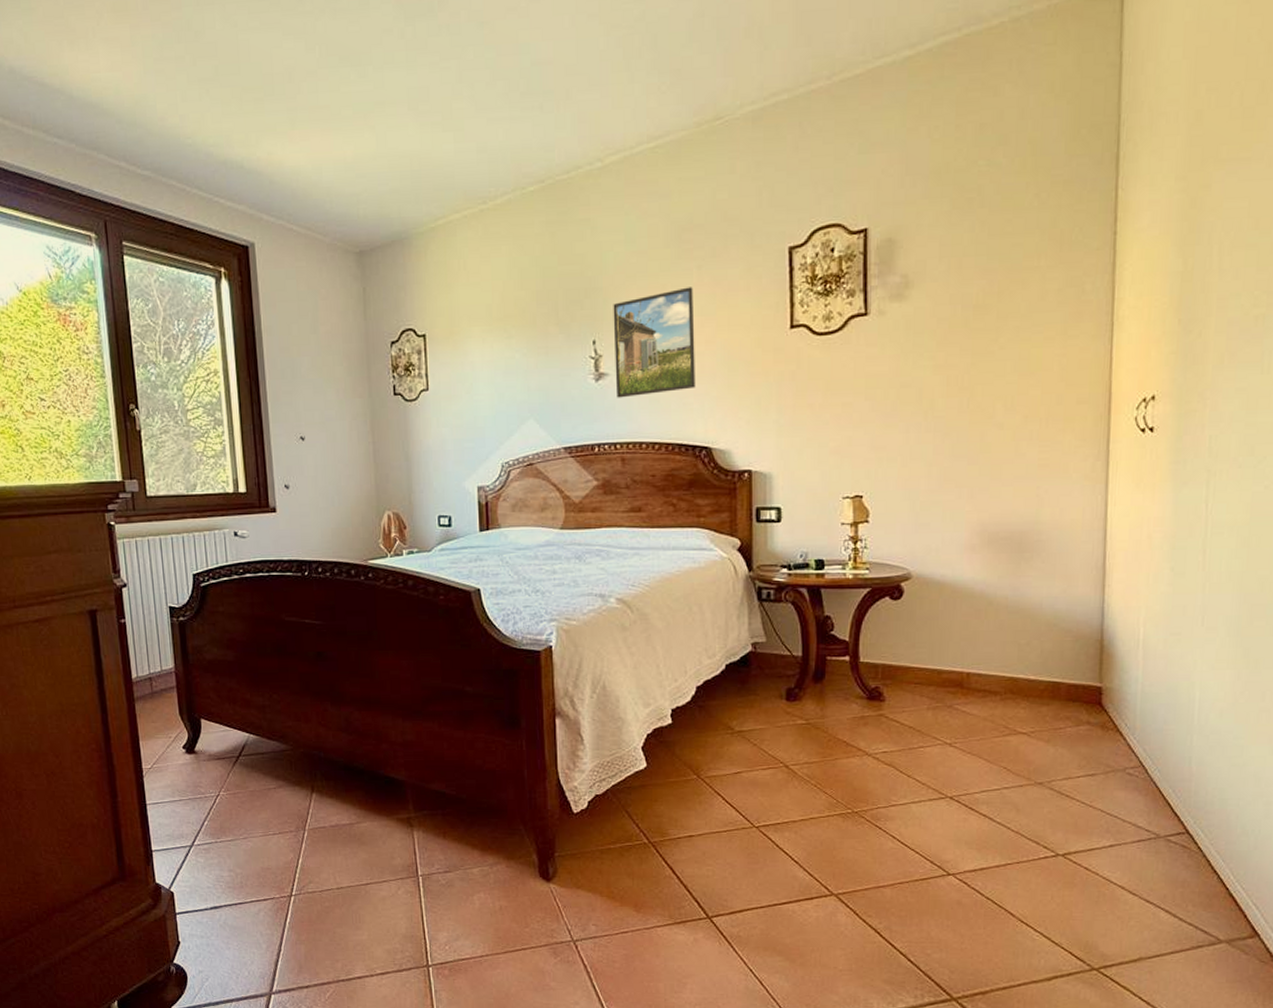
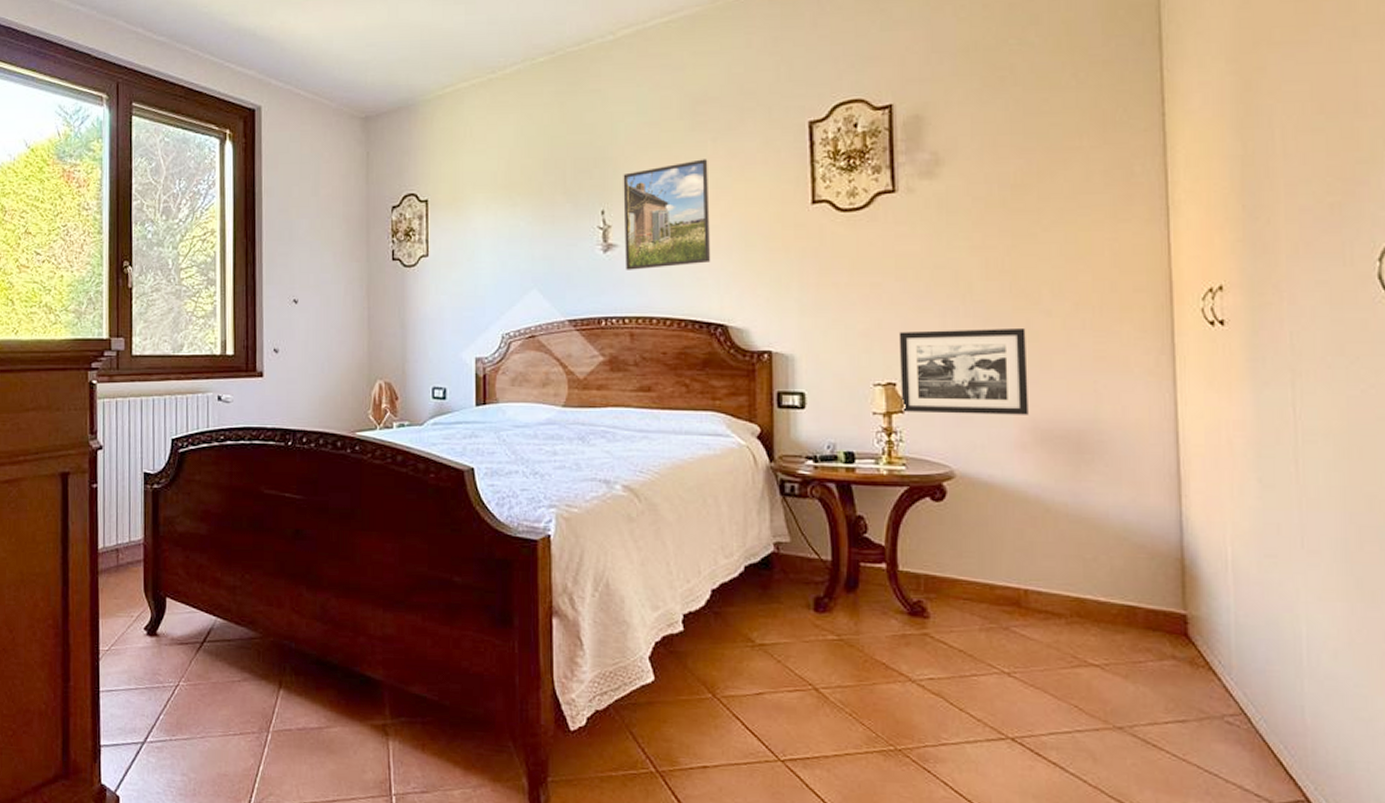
picture frame: none [866,441,980,522] -> present [899,329,1028,415]

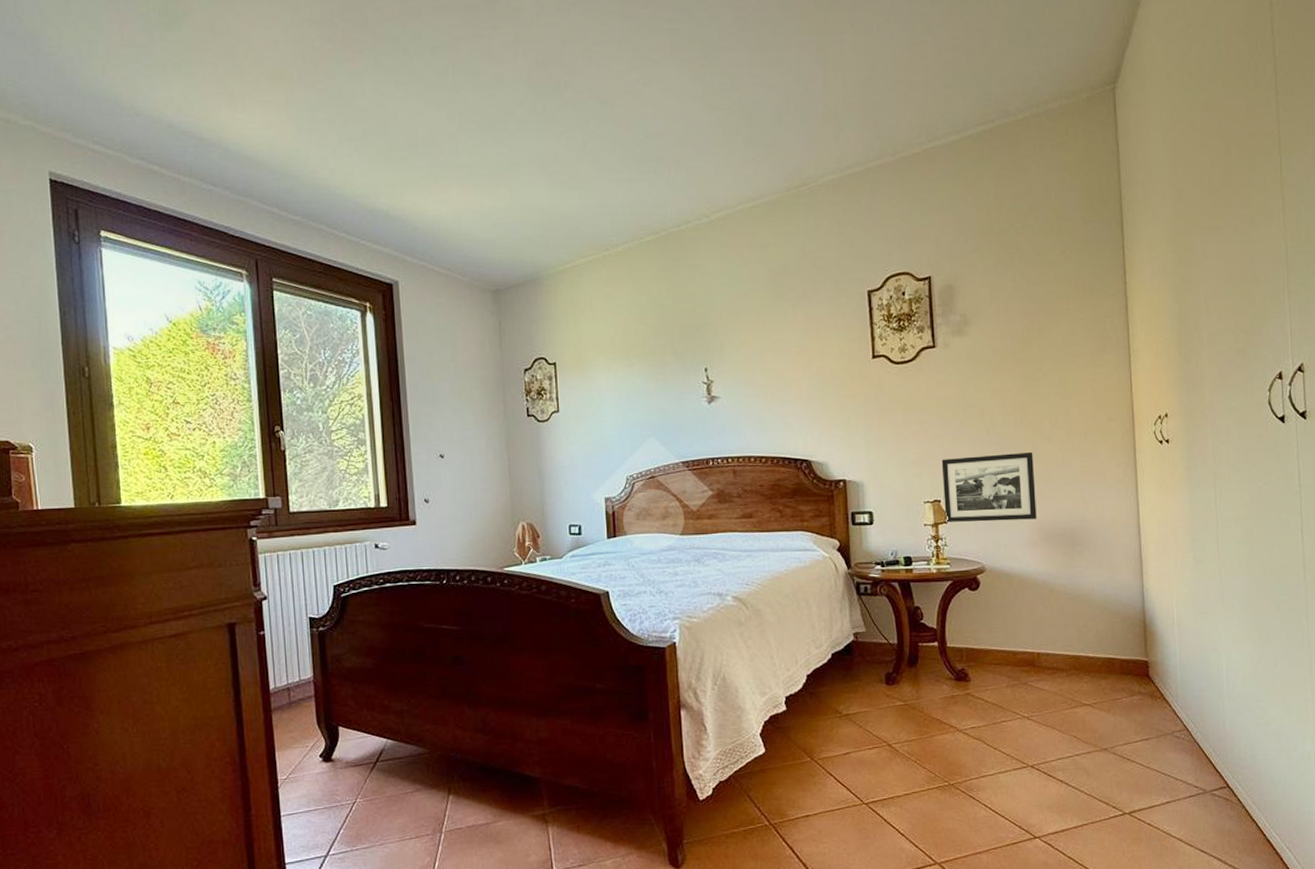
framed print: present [623,159,711,270] -> none [721,323,796,418]

